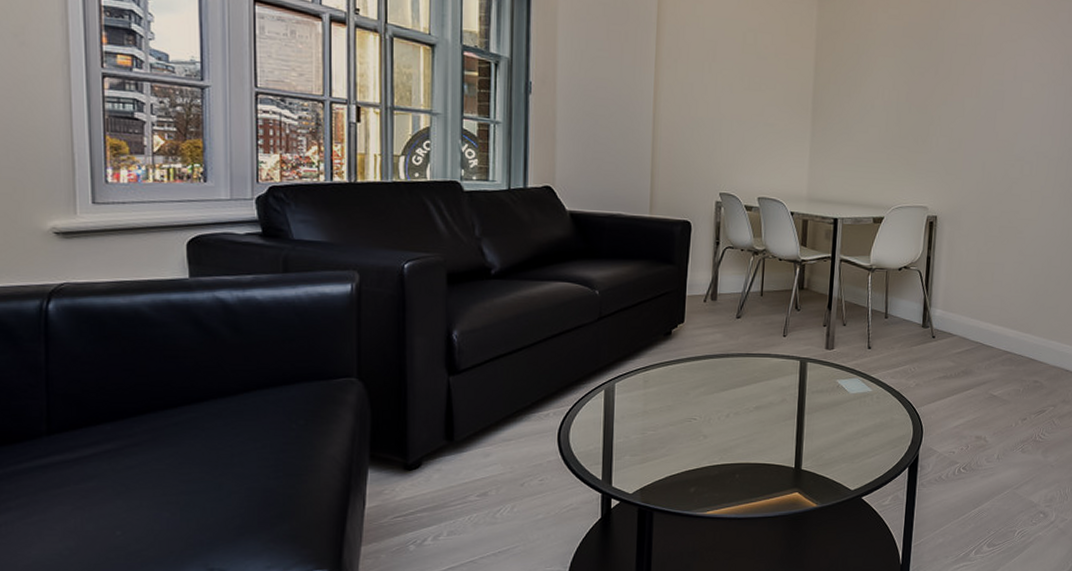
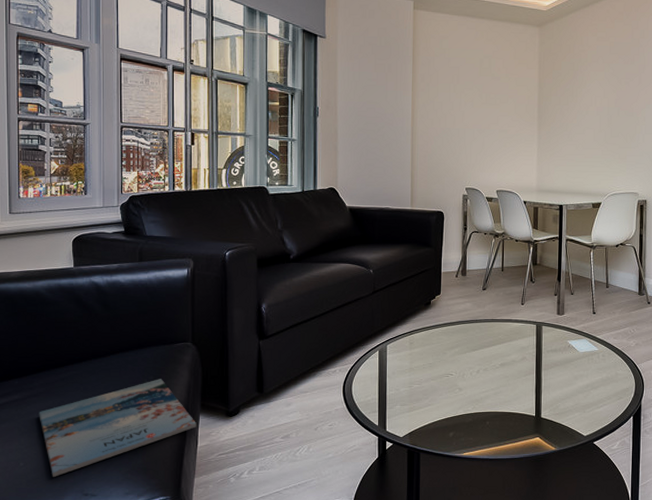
magazine: none [142,423,364,548] -> present [39,379,196,477]

